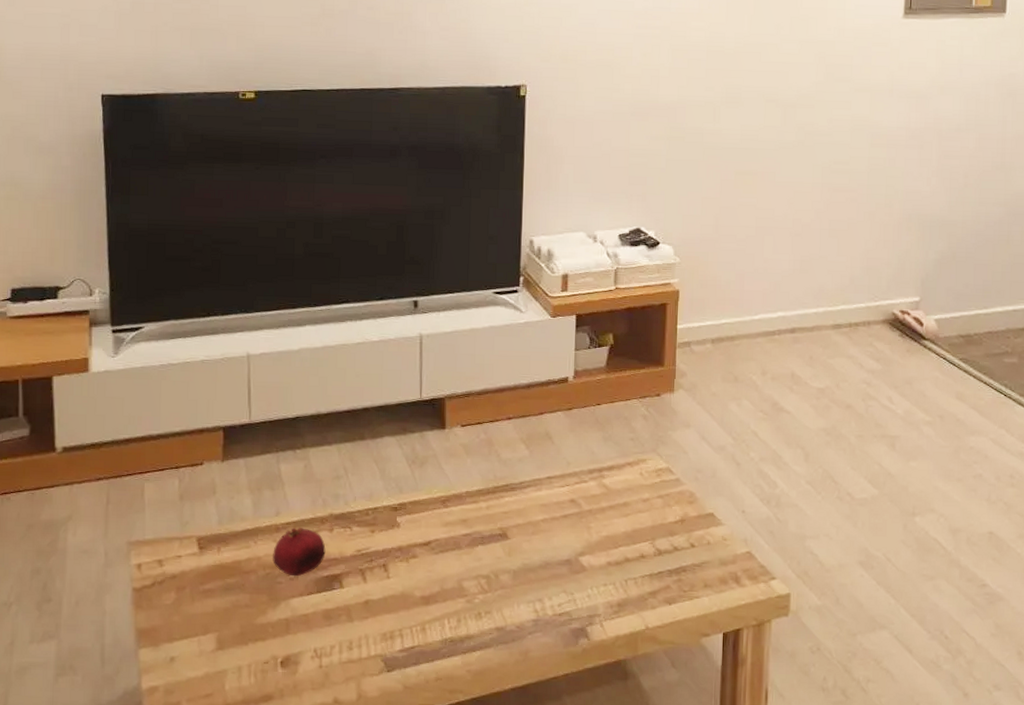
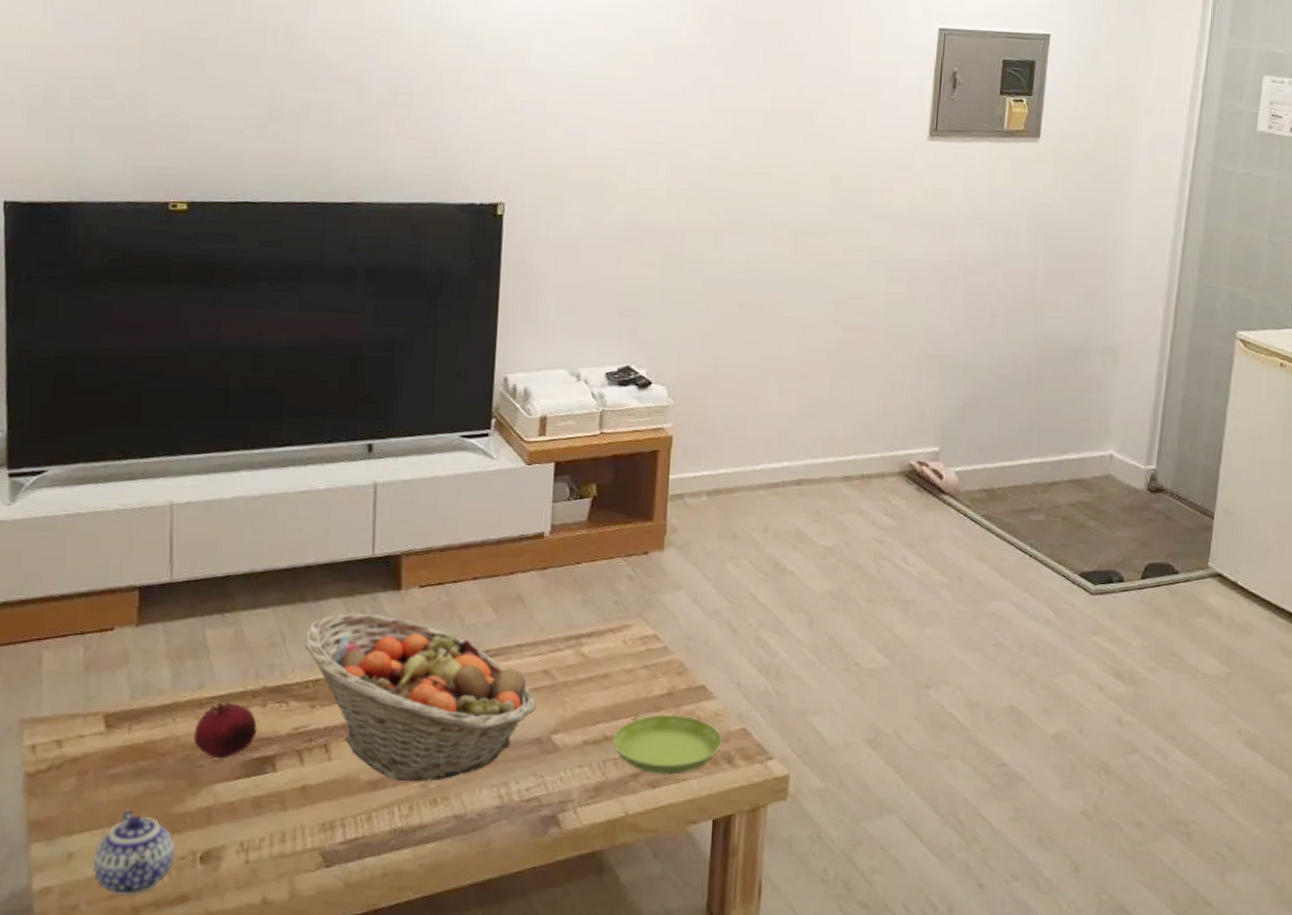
teapot: none [192,620,260,695] -> present [94,809,175,896]
fruit basket: none [364,449,565,598] -> present [304,613,536,782]
saucer: none [633,539,730,593] -> present [612,714,723,775]

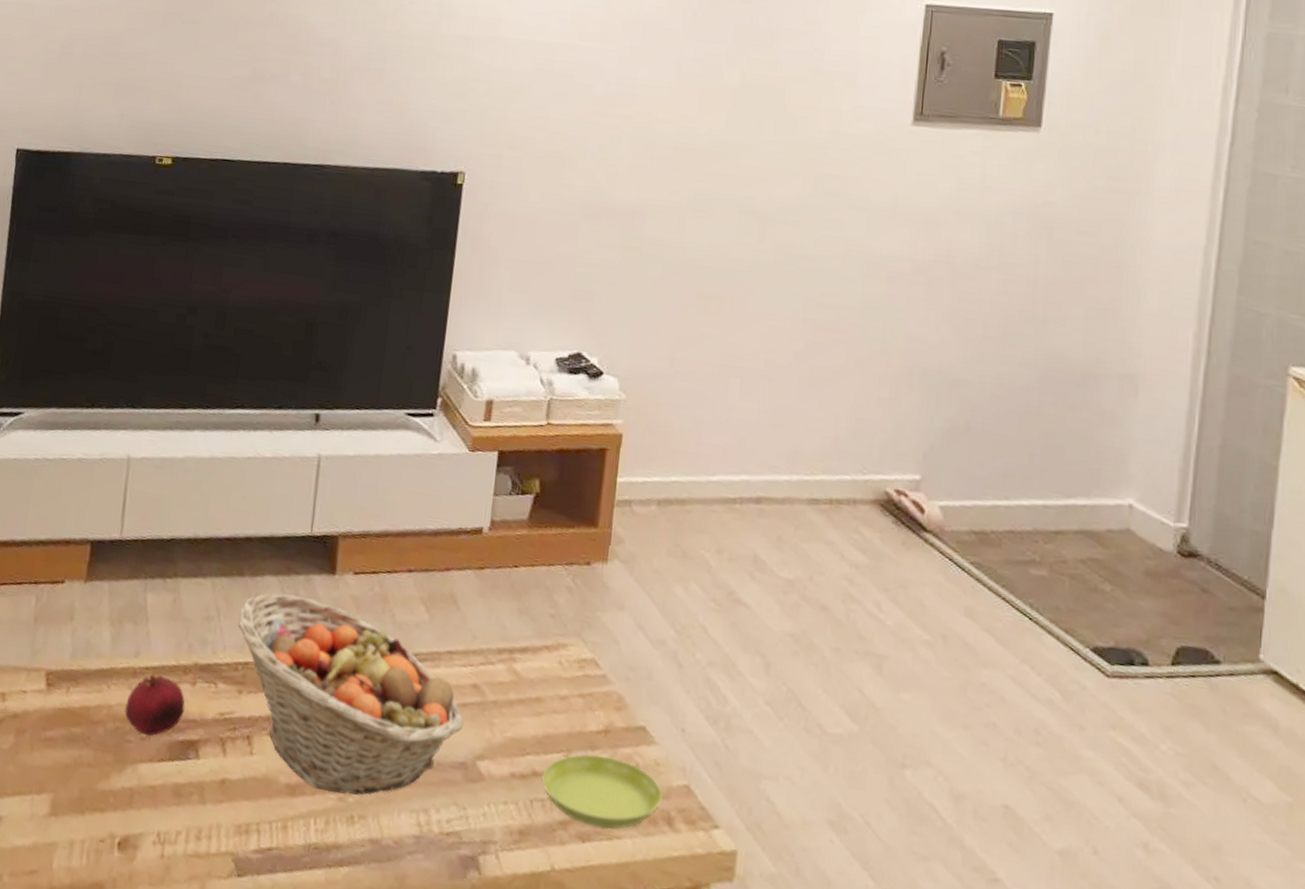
teapot: present [94,809,175,896] -> none [19,778,97,875]

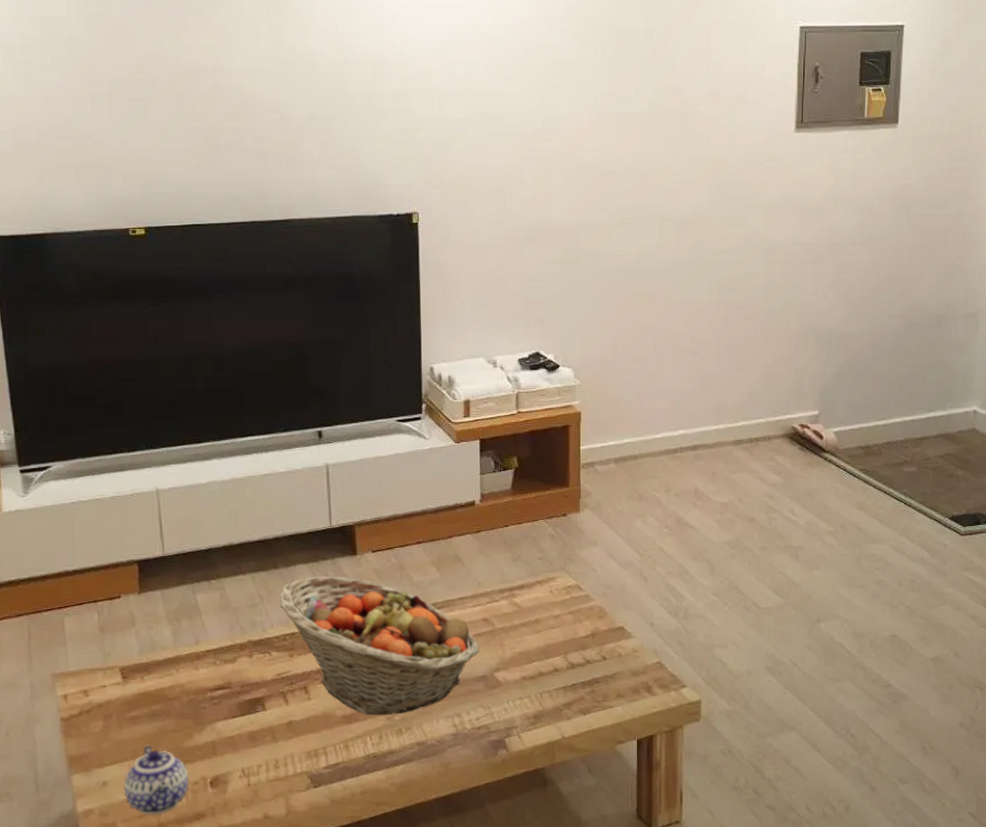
teapot: none [19,778,97,875] -> present [124,745,189,815]
fruit: present [125,674,185,737] -> none [195,655,247,701]
saucer: present [541,753,663,830] -> none [547,652,641,703]

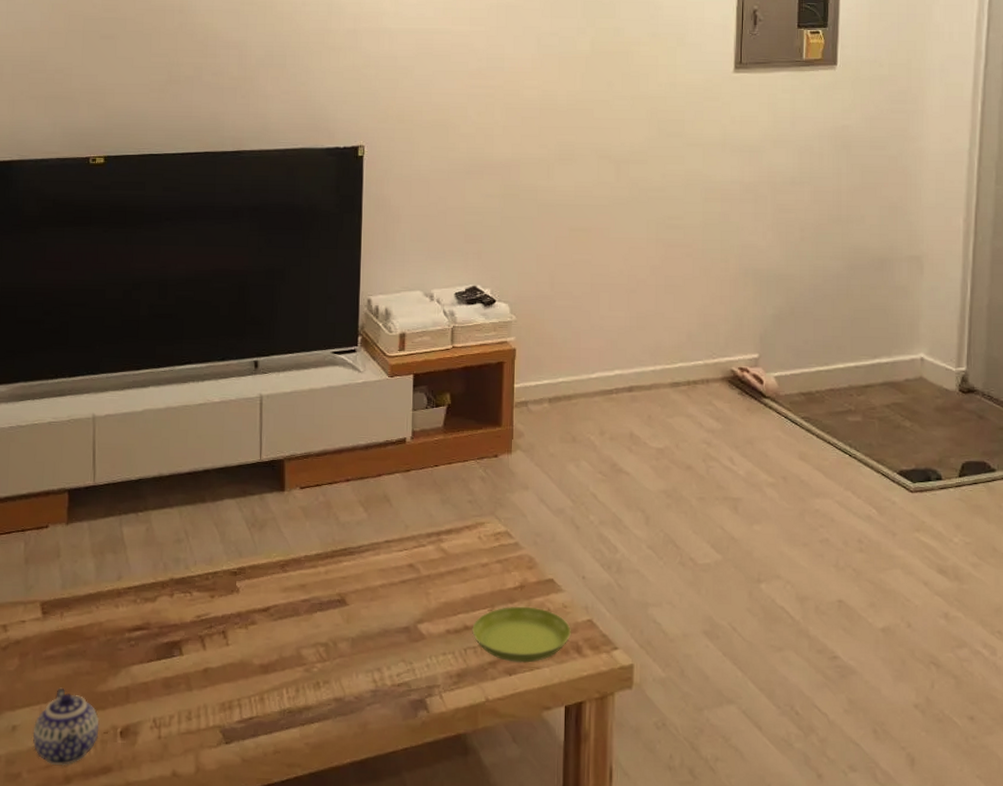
fruit basket: present [279,576,479,716] -> none [204,512,404,666]
saucer: none [547,652,641,703] -> present [472,606,571,663]

